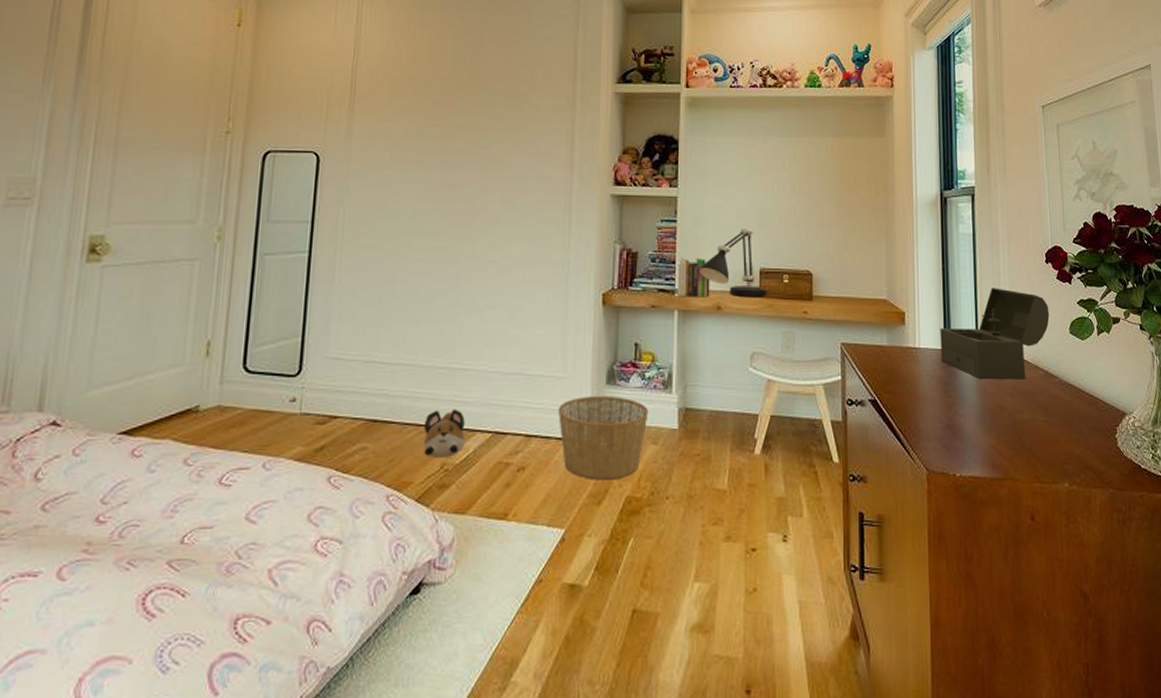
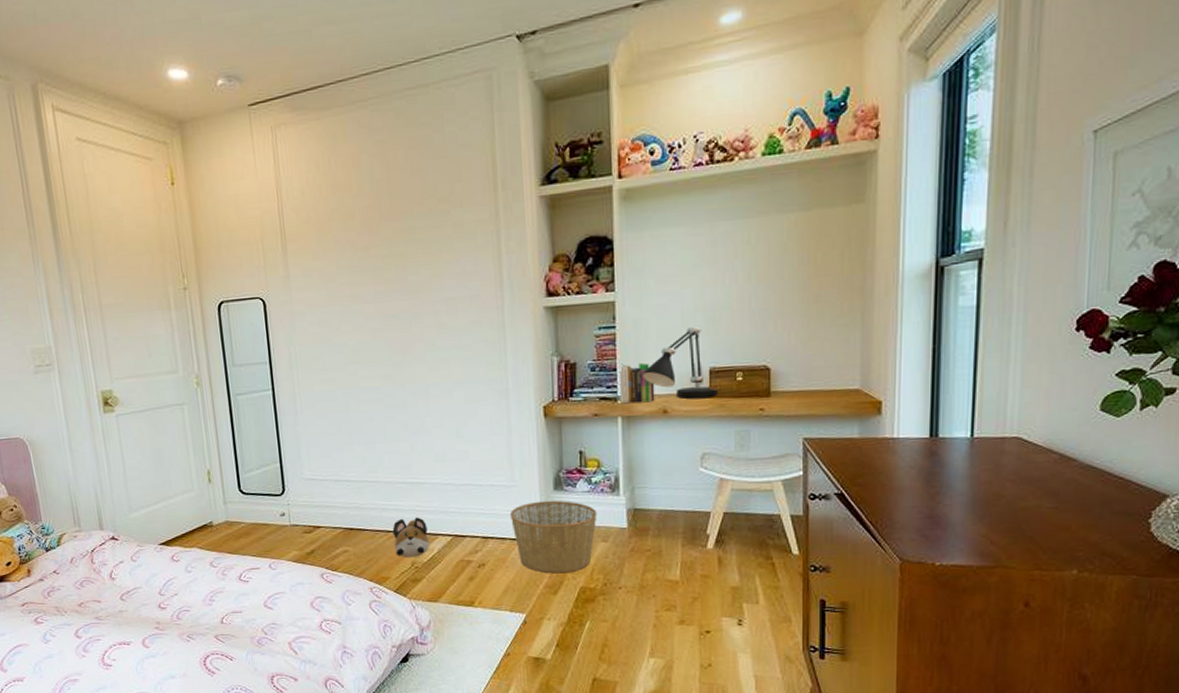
jewelry box: present [940,288,1050,380] -> none [924,365,1075,467]

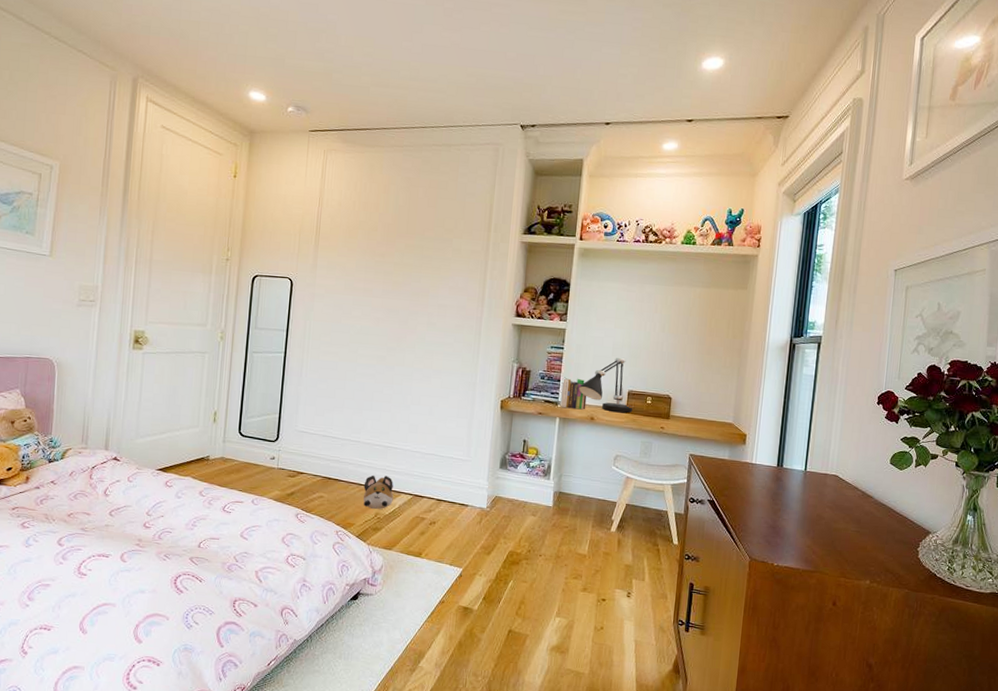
basket: present [510,500,597,574] -> none [462,476,531,538]

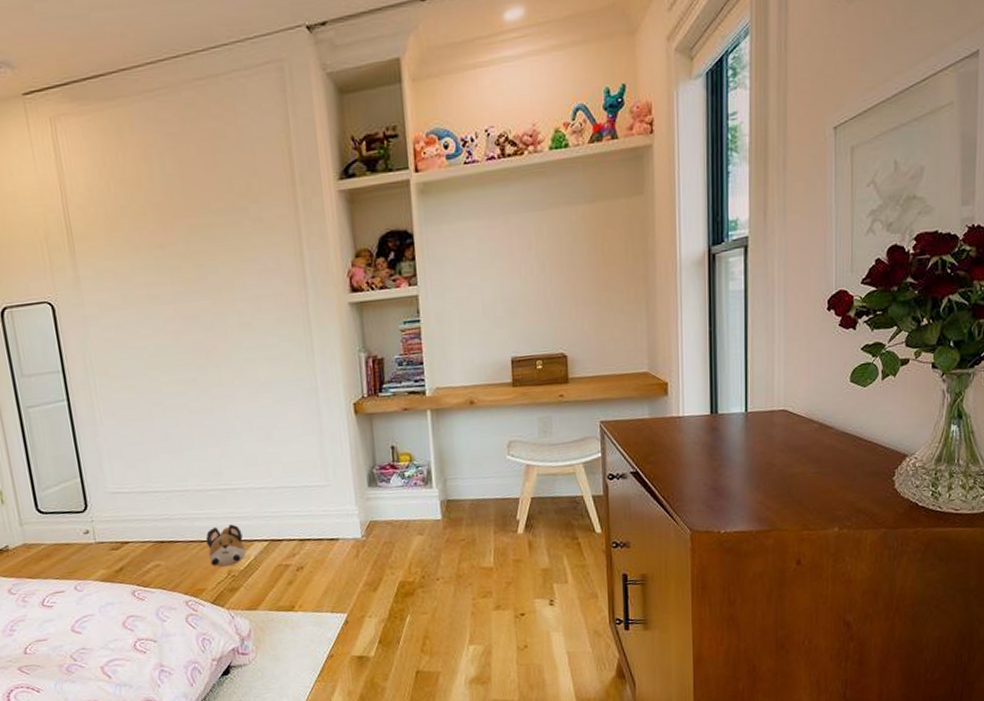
books: present [557,378,587,410] -> none [424,355,462,396]
desk lamp: present [578,358,632,414] -> none [448,318,520,389]

